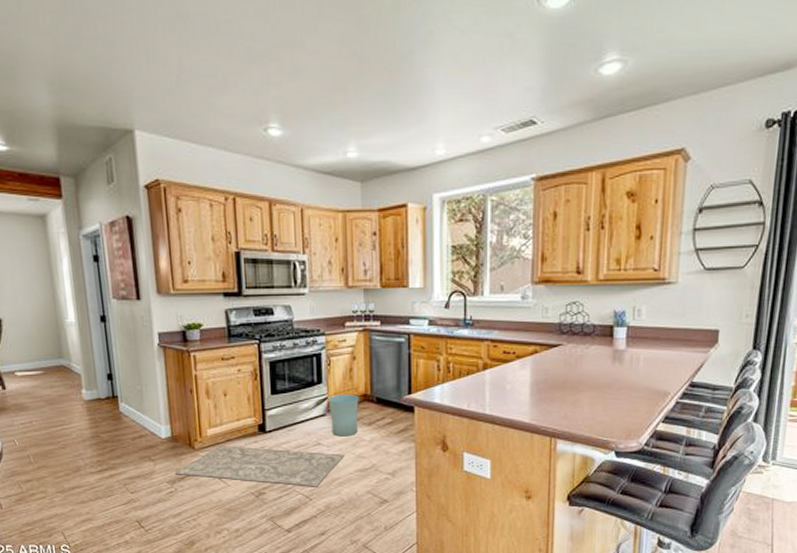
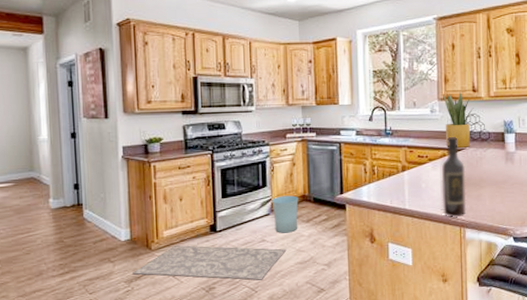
wine bottle: none [530,330,562,427] -> present [441,137,467,218]
planter: none [538,271,577,343] -> present [443,90,474,148]

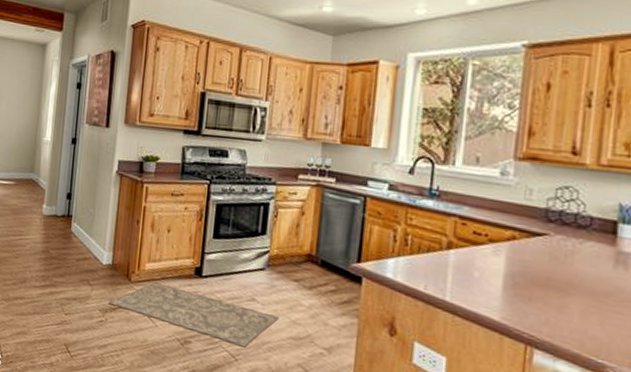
waste bin: present [271,195,299,233] -> none [269,249,303,298]
wine bottle: present [441,137,467,218] -> none [501,214,546,331]
planter: present [443,90,474,148] -> none [518,149,571,233]

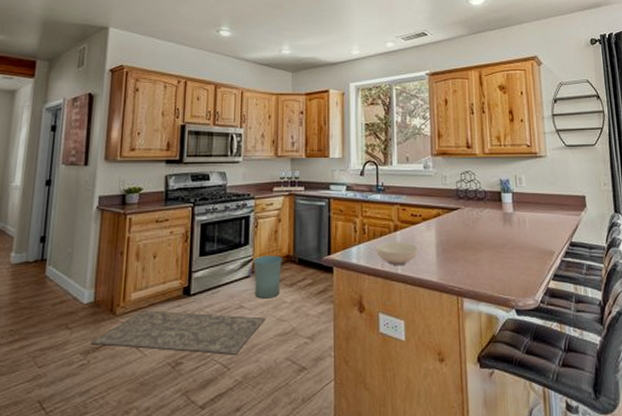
waste bin: none [269,249,303,298] -> present [253,255,282,299]
bowl: none [418,260,478,292] -> present [375,242,419,265]

